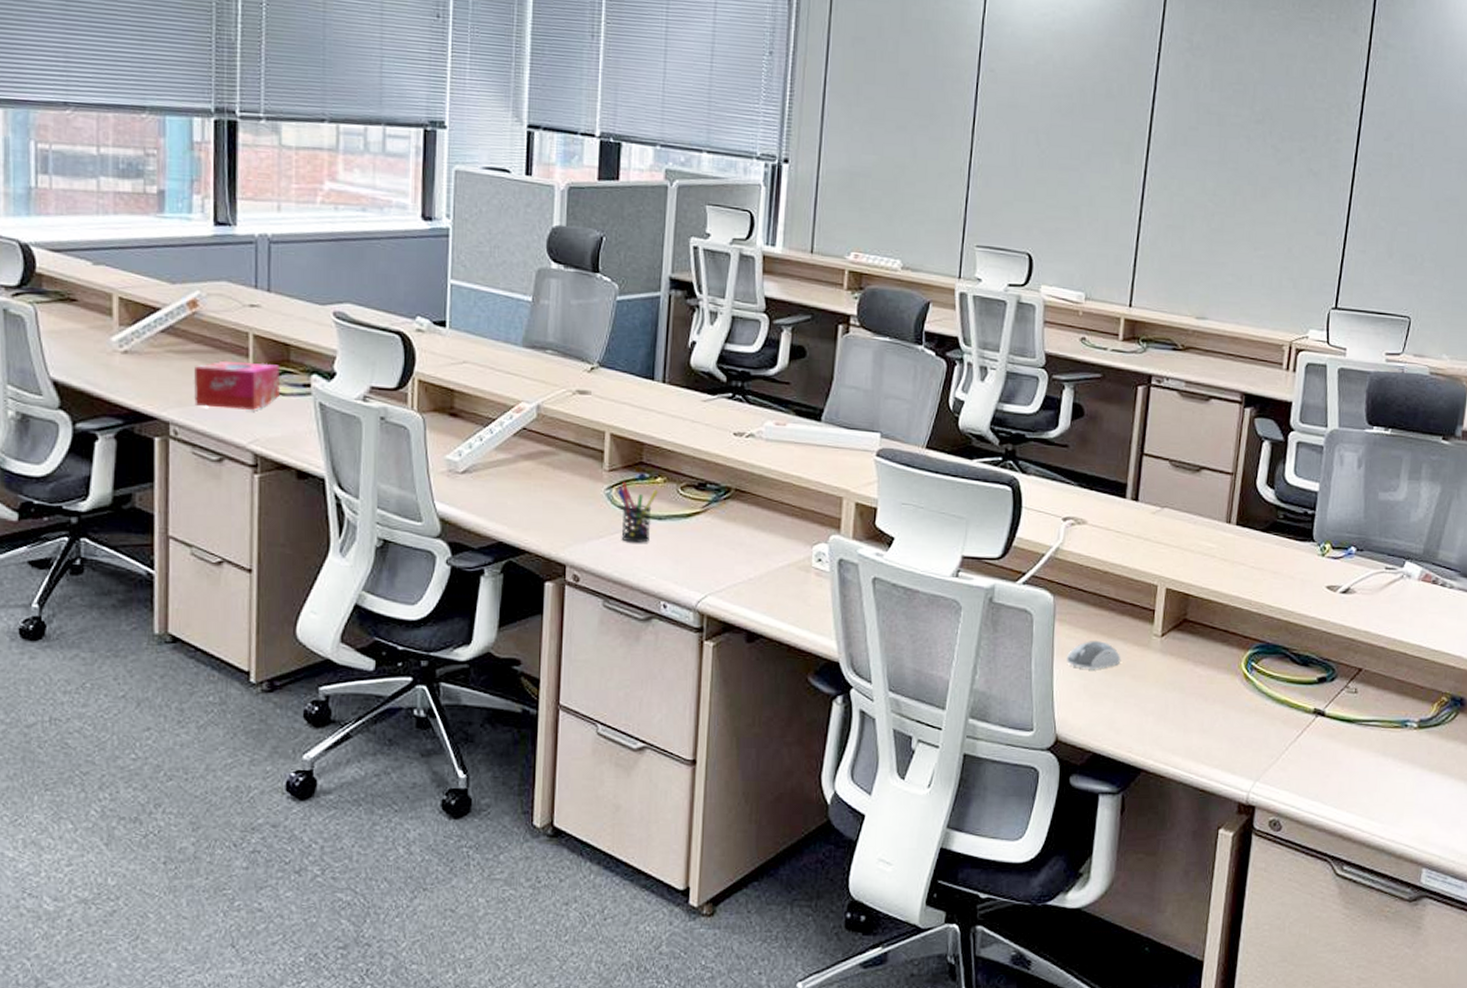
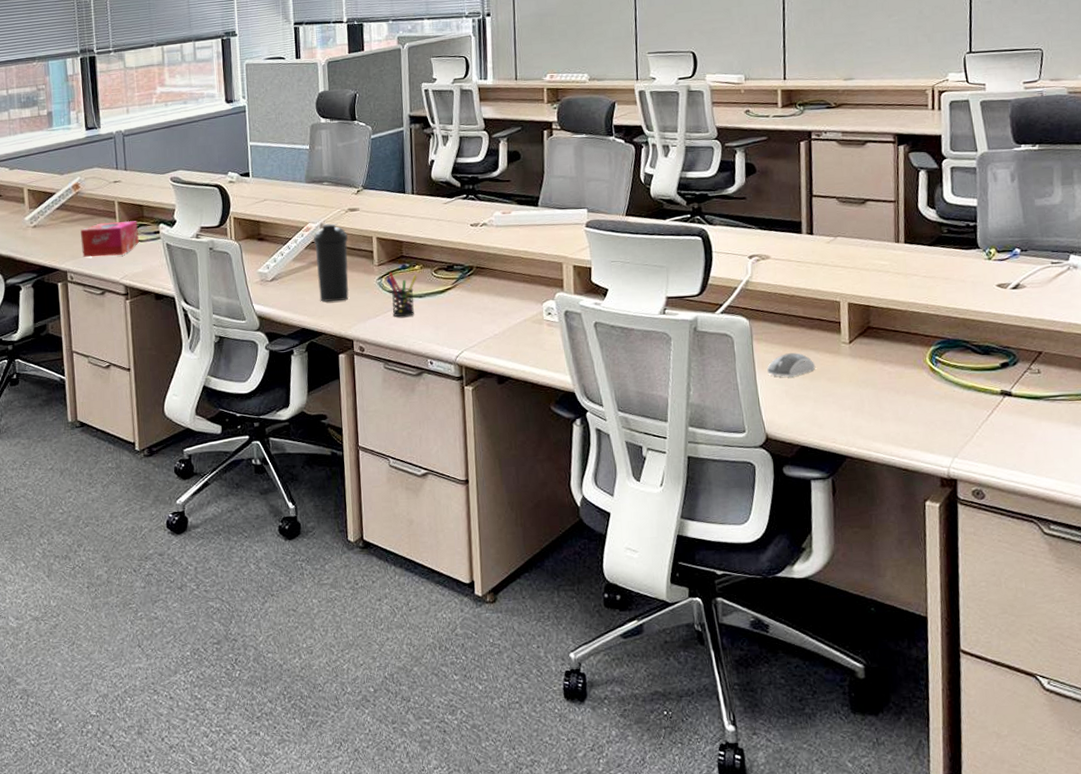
water bottle: none [525,406,572,512] -> present [313,223,349,302]

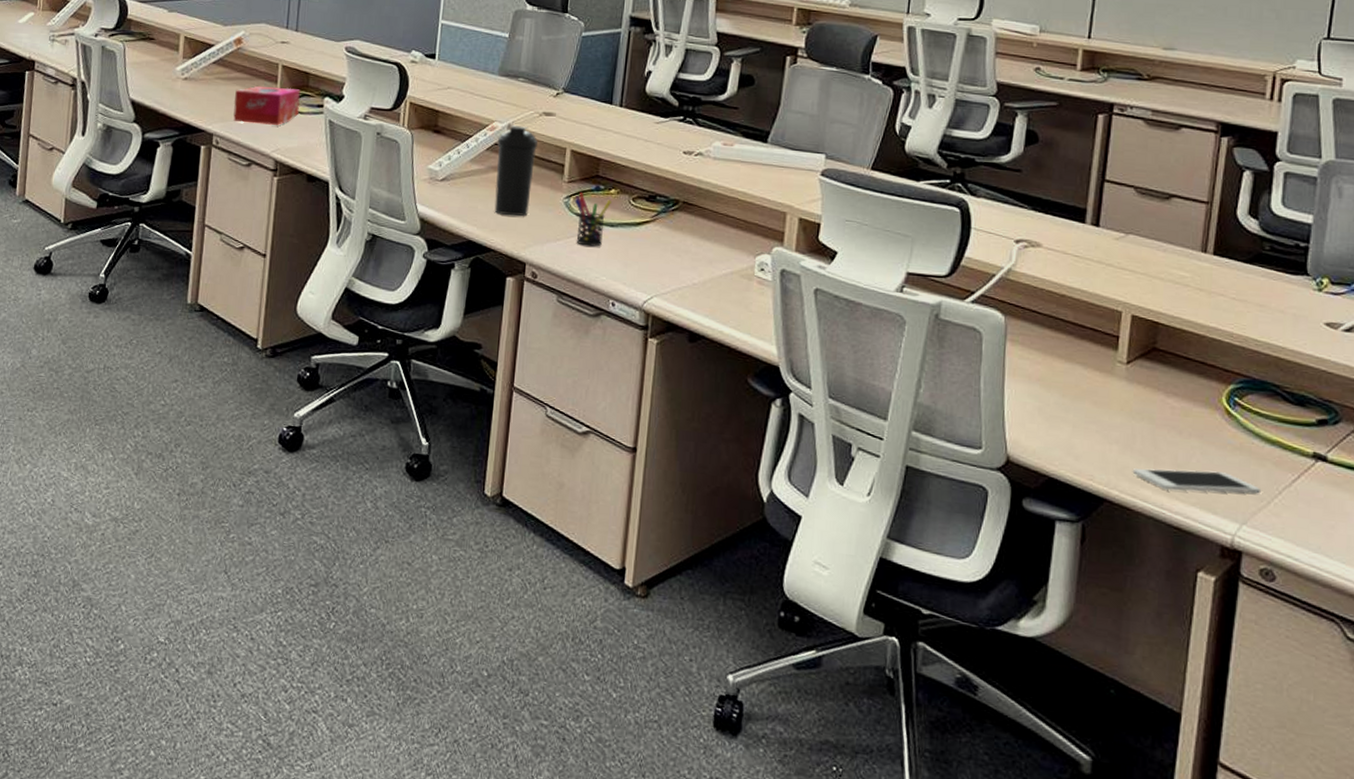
computer mouse: present [767,353,816,377] -> none [1019,363,1081,392]
cell phone: none [865,418,966,440] -> present [1132,468,1262,494]

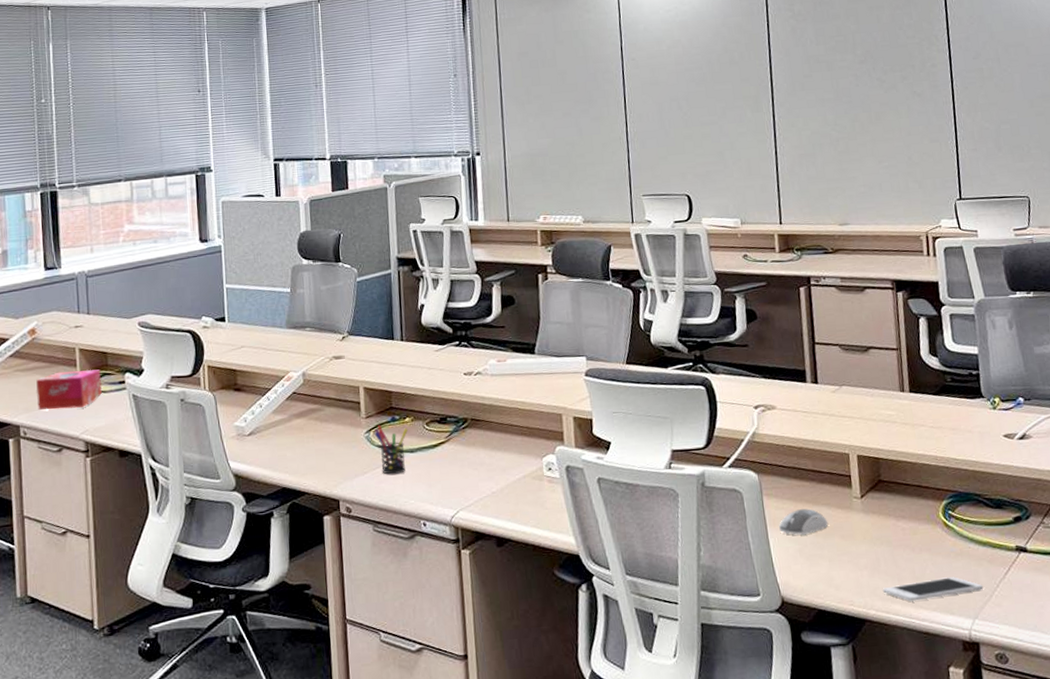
water bottle: present [494,125,537,216] -> none [295,372,335,458]
computer mouse: none [1019,363,1081,392] -> present [779,508,829,535]

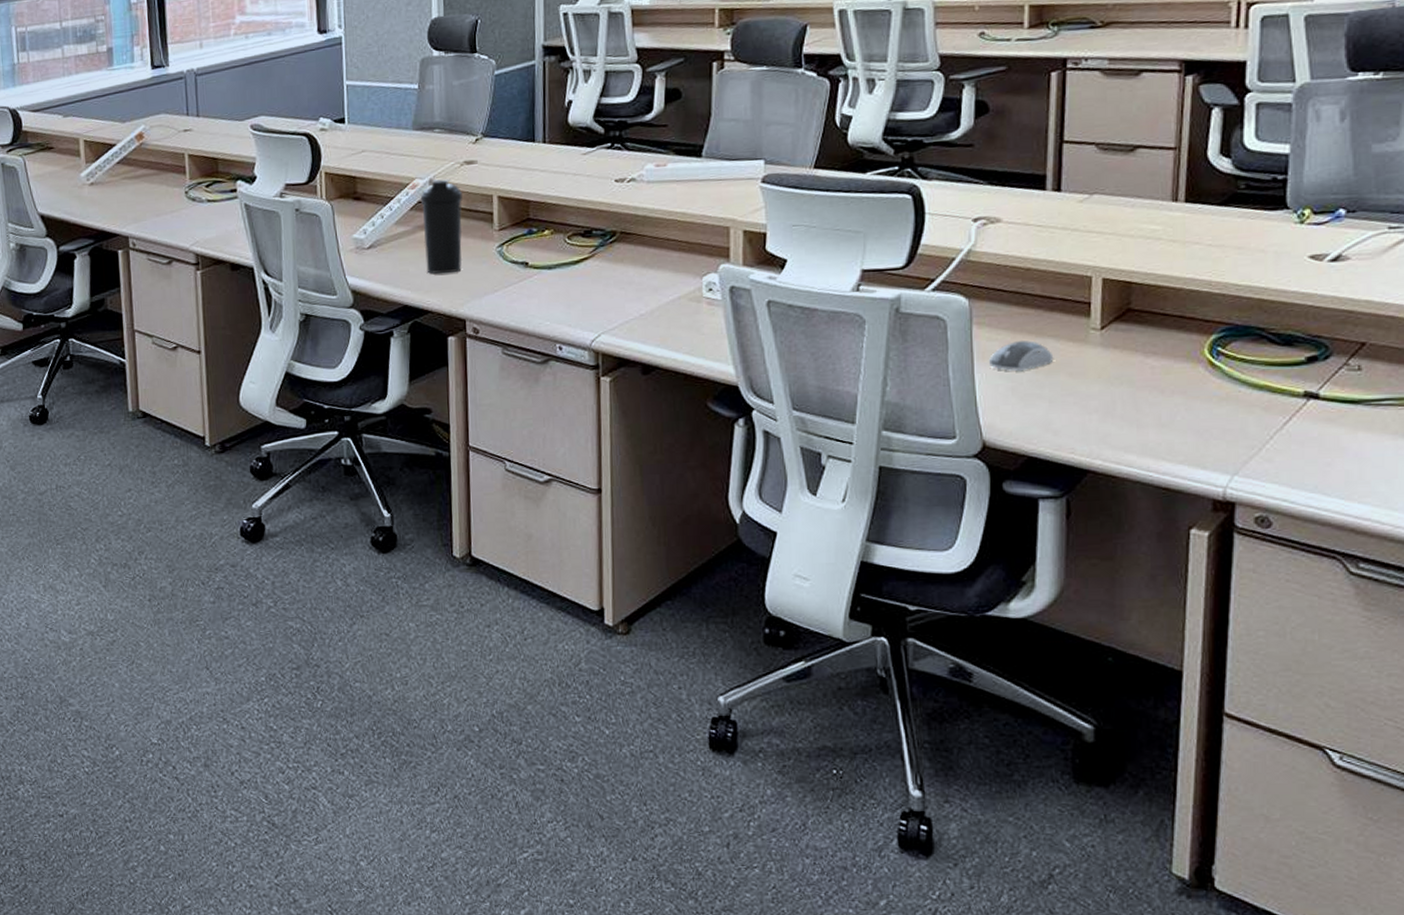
tissue box: present [36,369,103,410] -> none [144,176,213,220]
water bottle: none [295,372,335,458] -> present [420,178,463,274]
pen holder: present [374,425,408,475] -> none [507,239,546,293]
cell phone: present [882,577,984,601] -> none [1114,425,1252,452]

